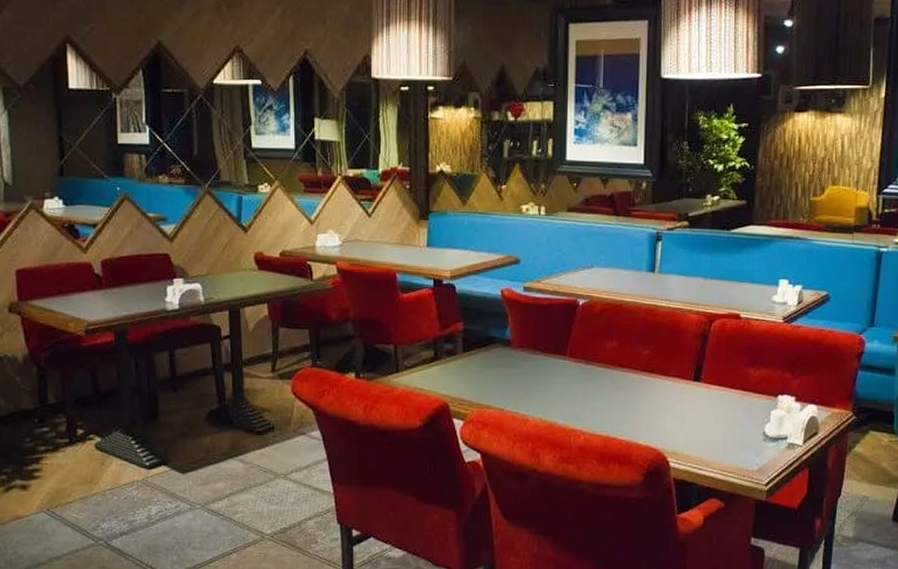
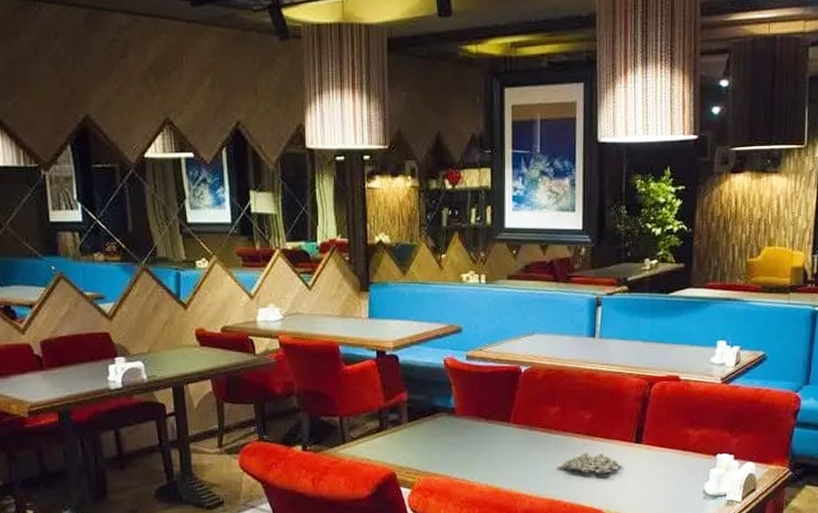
teacup: none [614,389,680,412] -> present [558,452,622,474]

